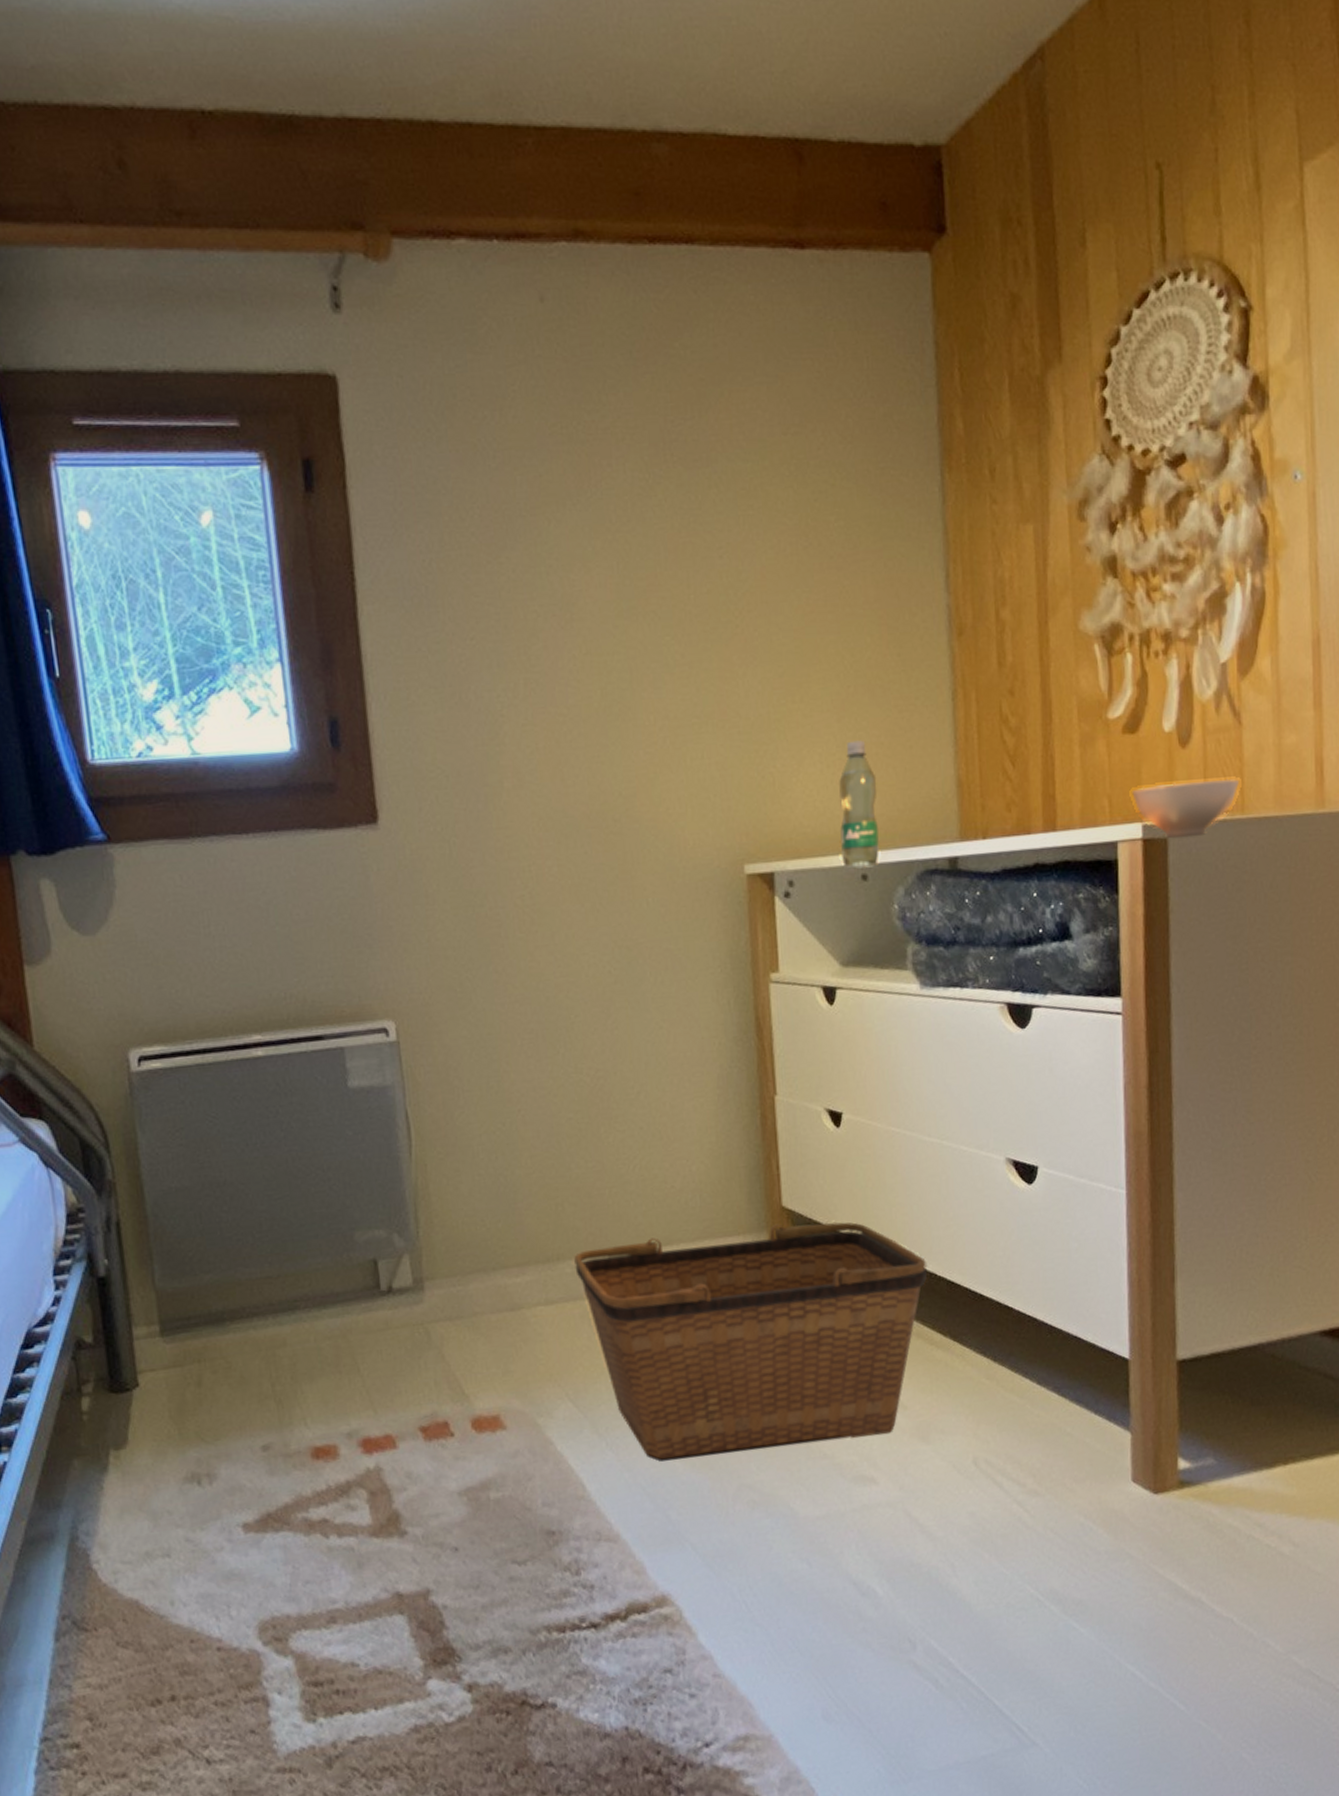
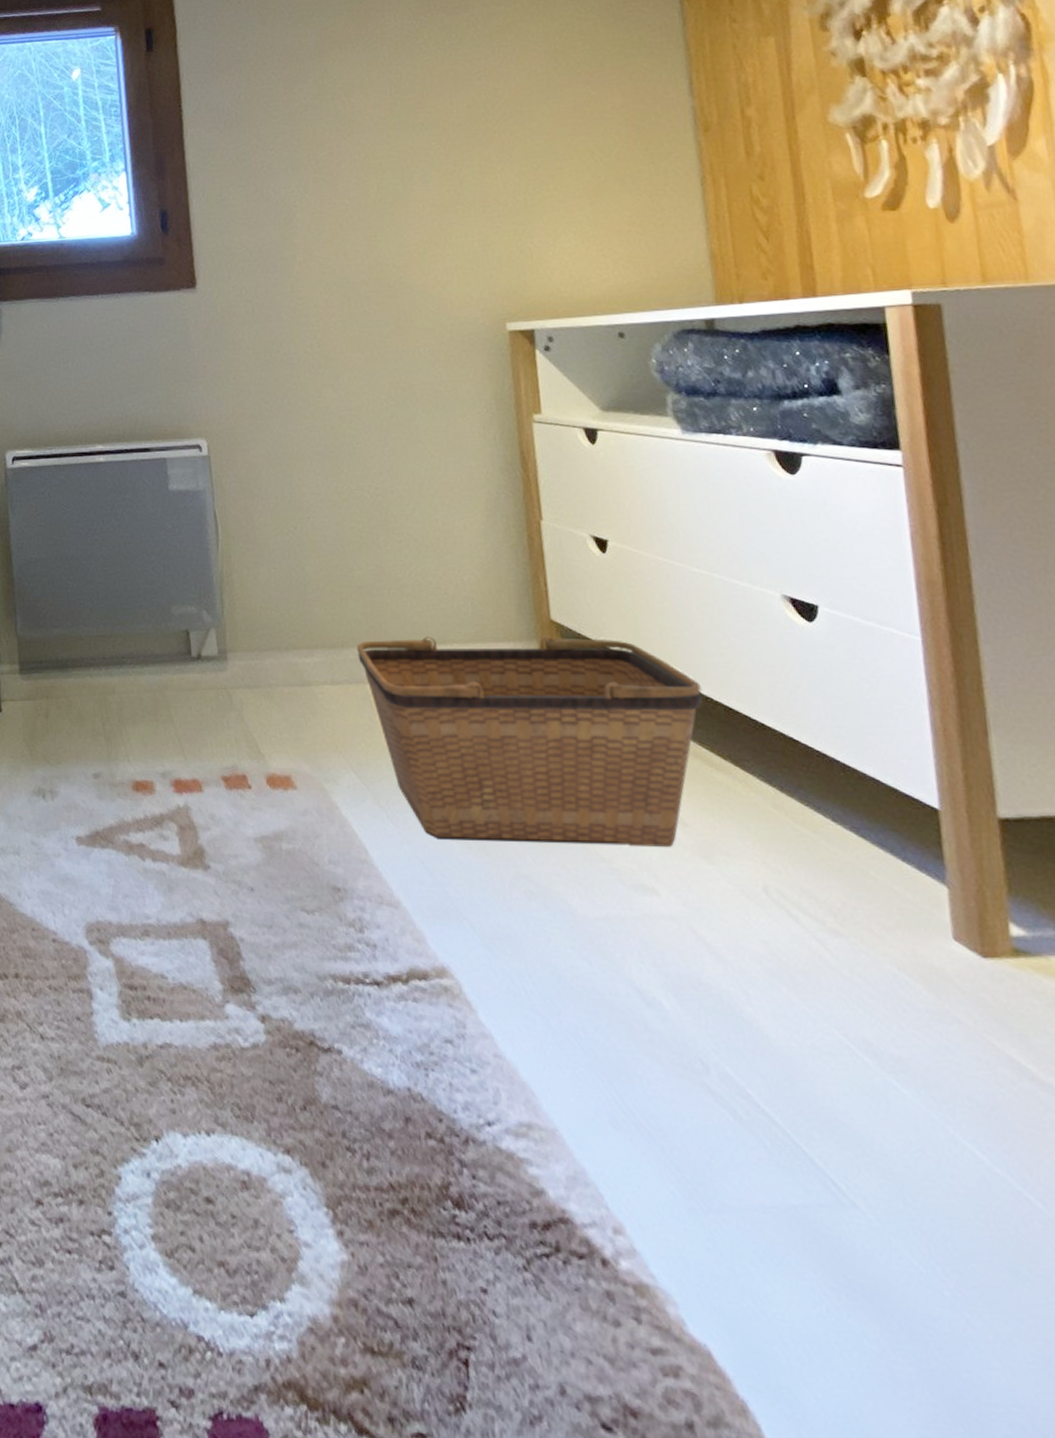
bottle: present [839,740,879,869] -> none [593,220,635,328]
bowl: present [1132,778,1240,839] -> none [897,249,1021,304]

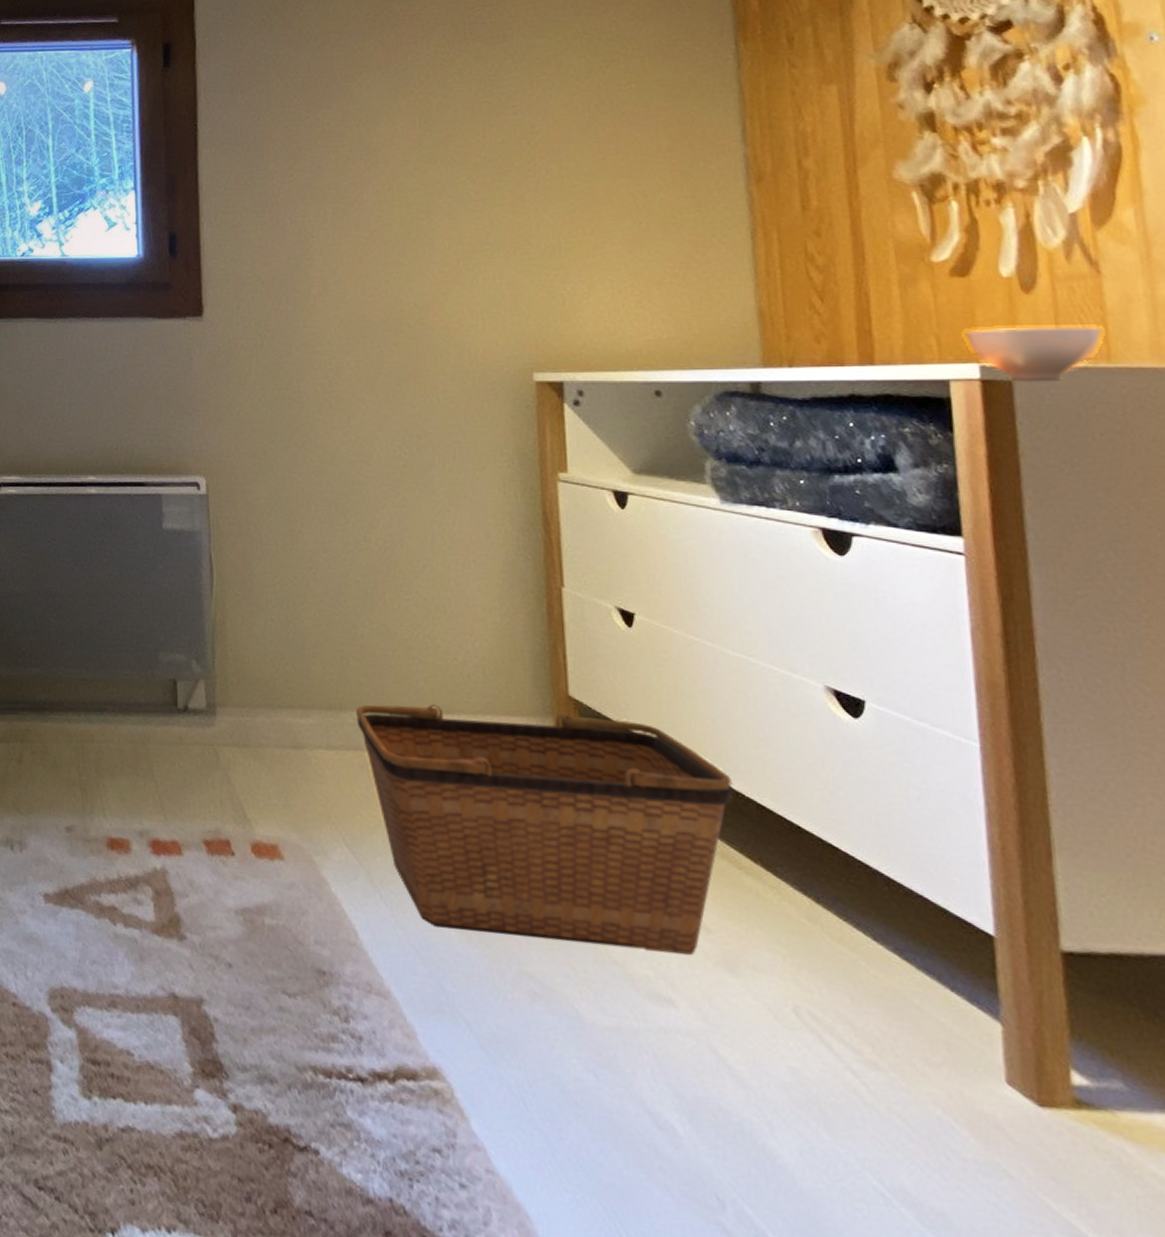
bowl: none [897,249,1021,304] -> present [965,326,1103,382]

